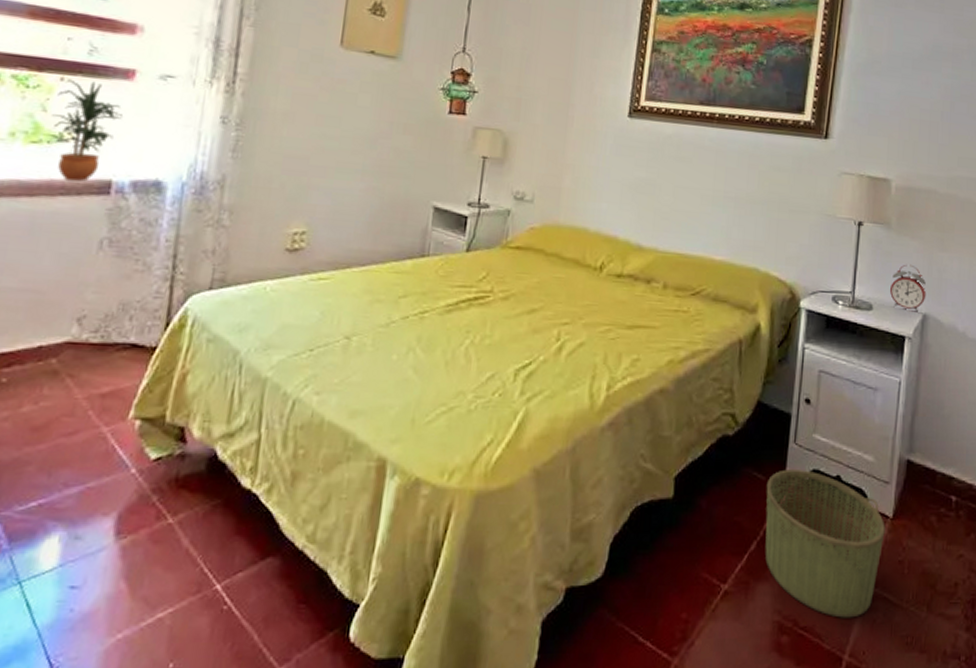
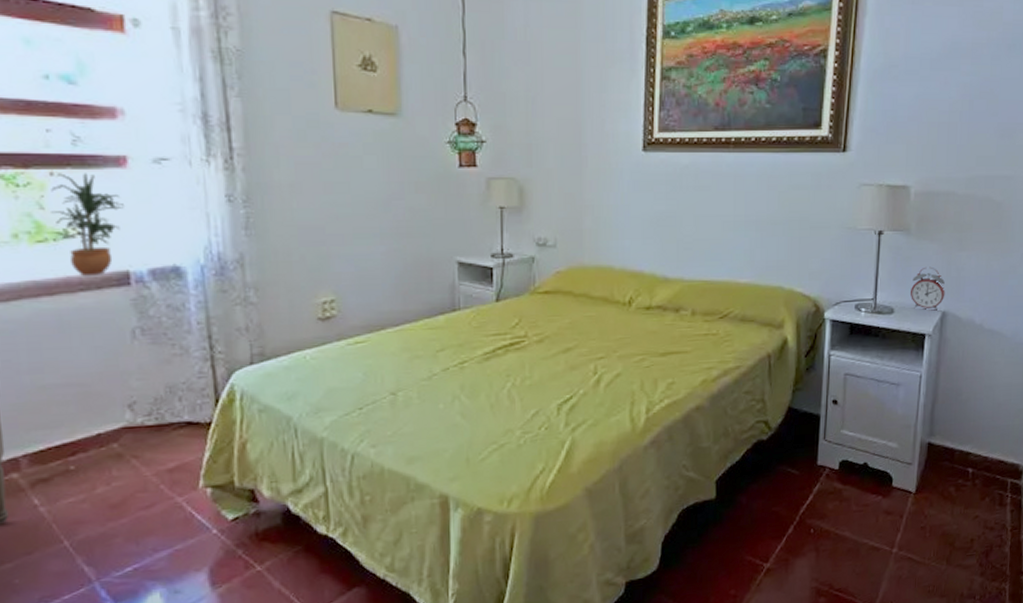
basket: present [764,469,885,618] -> none [800,461,909,579]

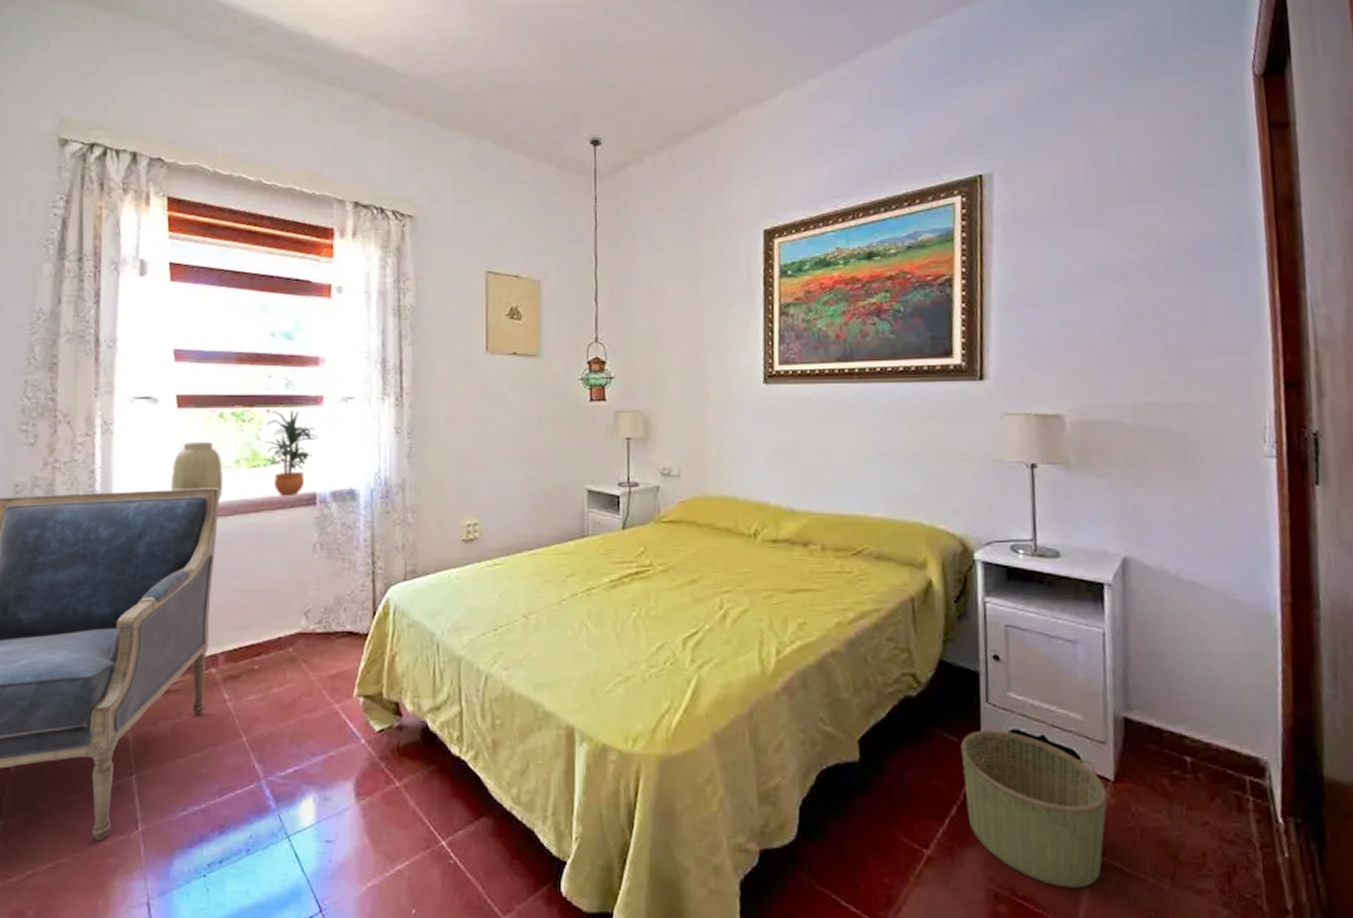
basket: none [800,461,909,579] -> present [960,730,1107,889]
alarm clock: present [909,266,945,311] -> none [1077,504,1124,556]

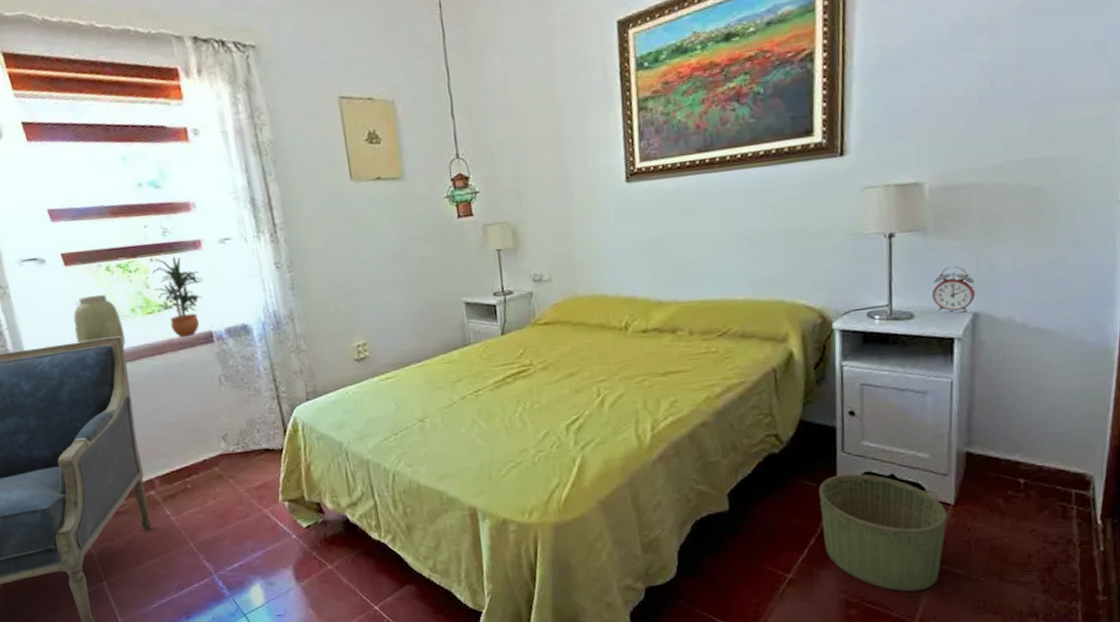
alarm clock: none [1077,504,1124,556] -> present [931,265,976,312]

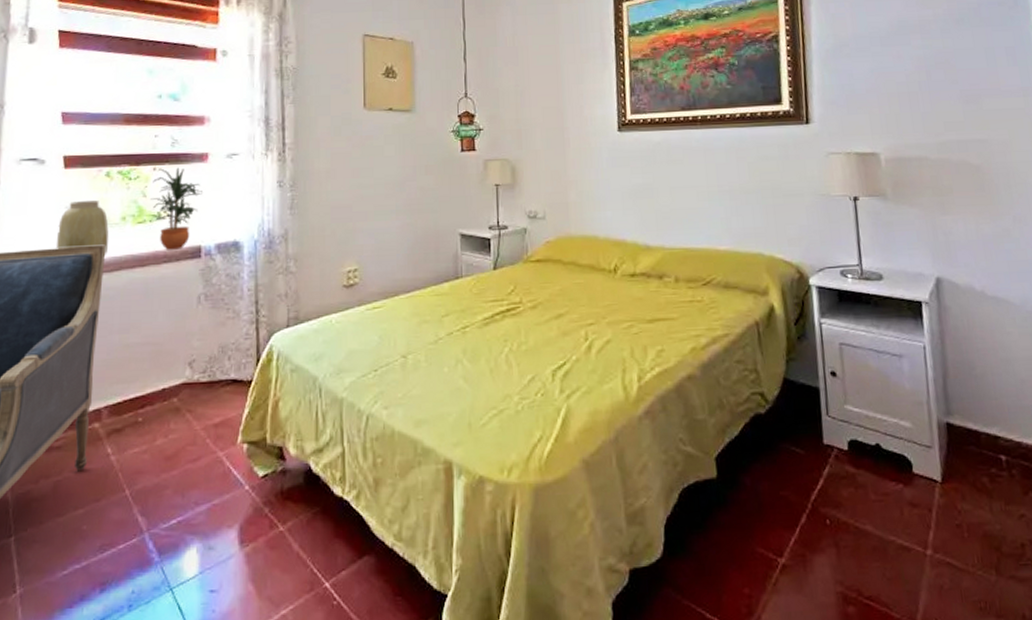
basket: present [818,473,947,592] -> none [806,441,937,586]
alarm clock: present [931,265,976,312] -> none [896,231,936,277]

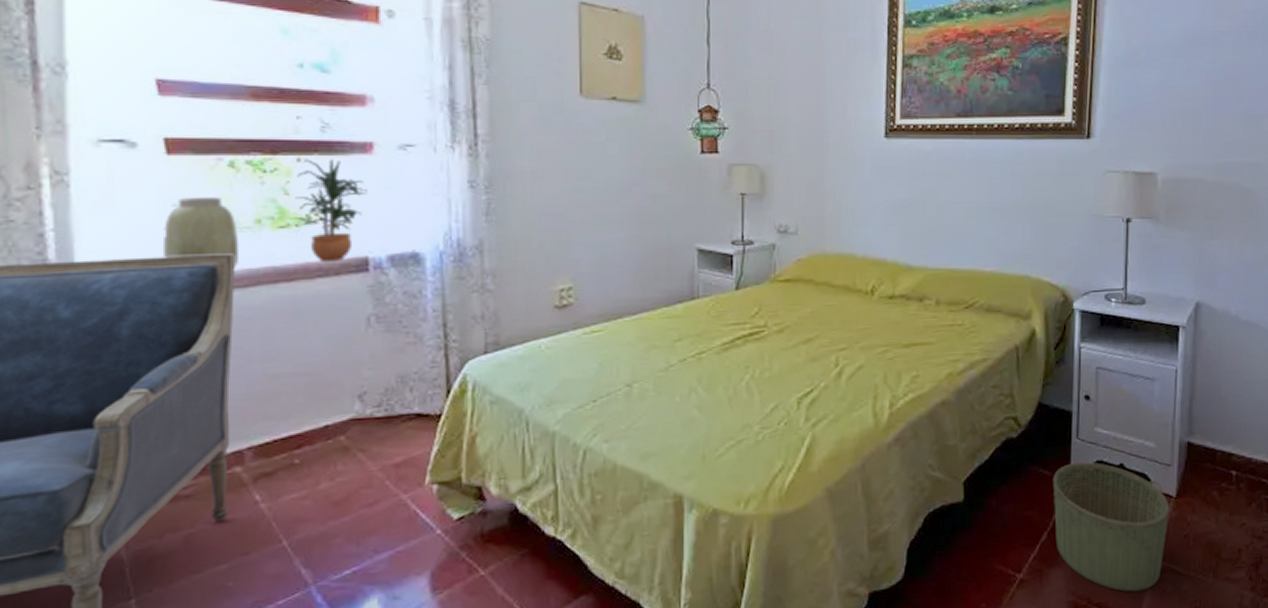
basket: none [806,441,937,586] -> present [1052,462,1169,592]

